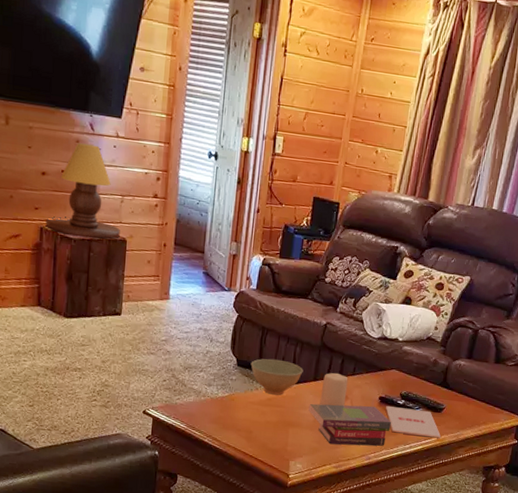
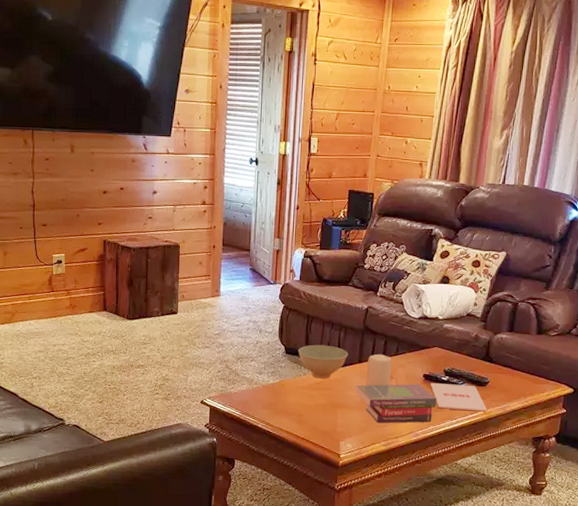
table lamp: present [45,143,120,240] -> none [108,162,174,247]

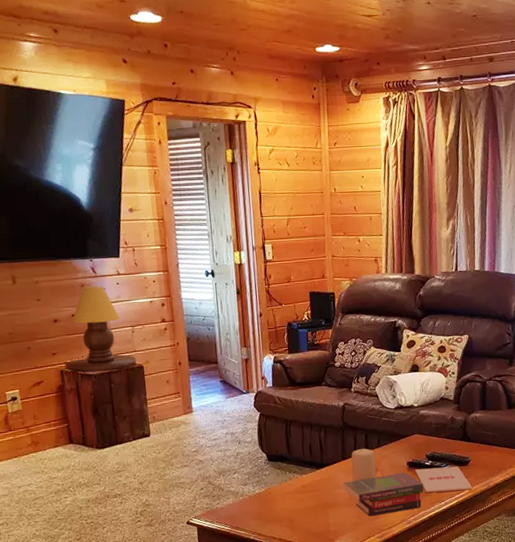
table lamp: none [108,162,174,247] -> present [64,286,136,373]
bowl: present [298,344,348,379] -> none [280,447,331,481]

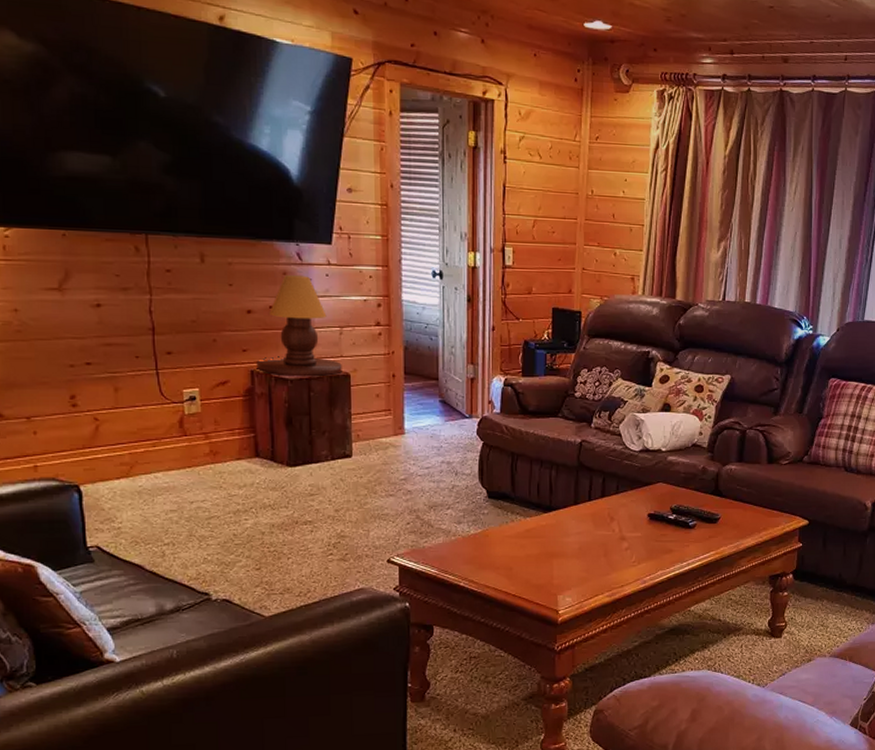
books: present [343,472,424,517] -> none [572,524,664,572]
candle: present [351,448,377,482] -> none [583,493,612,530]
magazine: present [415,466,473,493] -> none [657,522,720,552]

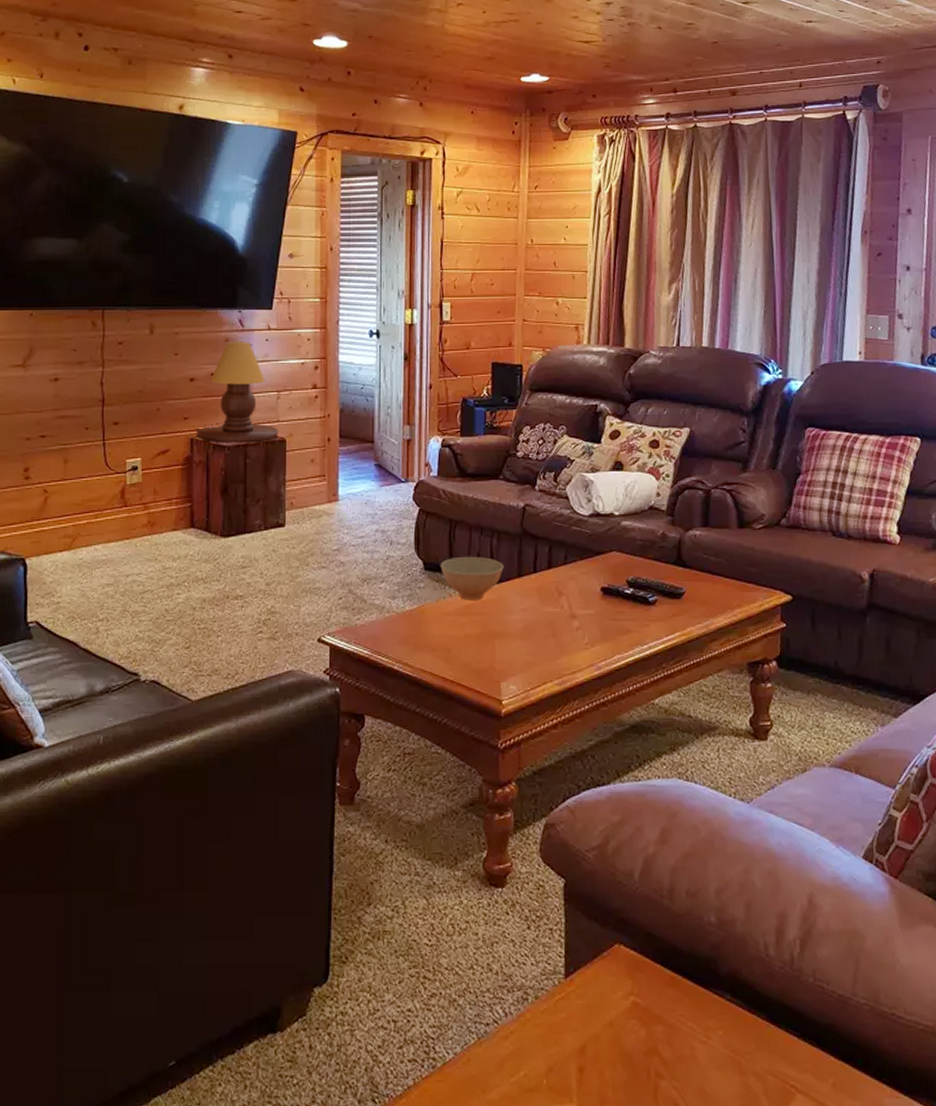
bowl: none [502,486,562,525] -> present [440,556,504,600]

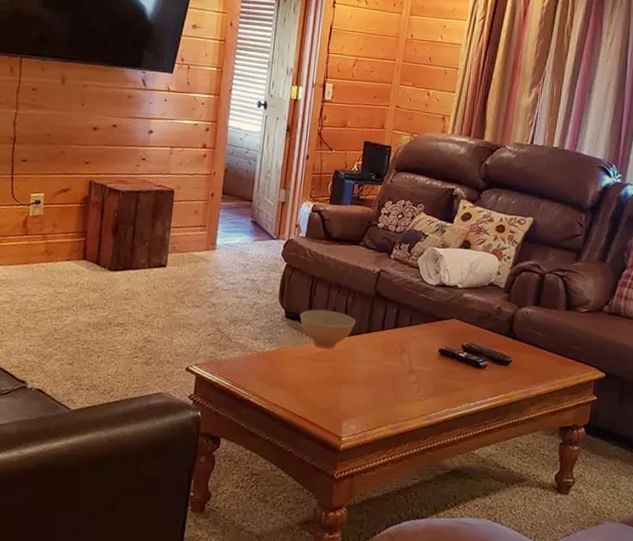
table lamp: present [196,342,278,444] -> none [95,98,168,191]

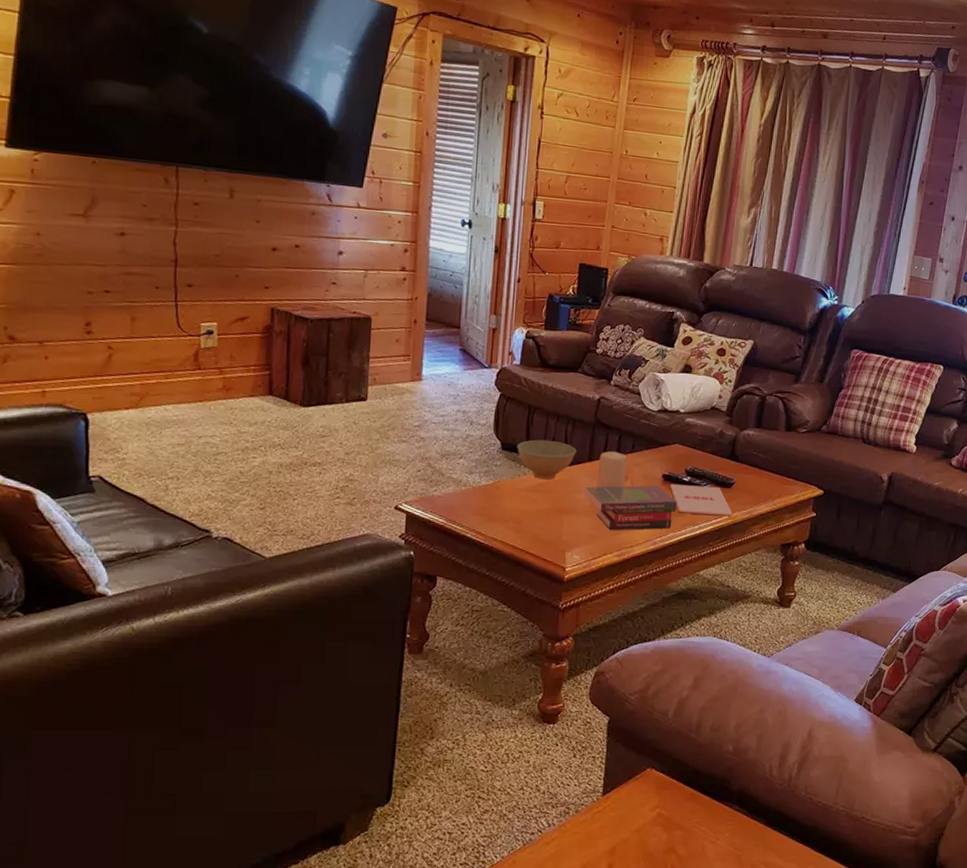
books: none [362,357,453,405] -> present [584,485,677,531]
candle: none [374,323,405,360] -> present [596,451,627,488]
magazine: none [447,358,510,395] -> present [670,483,733,516]

